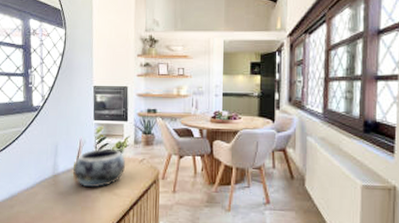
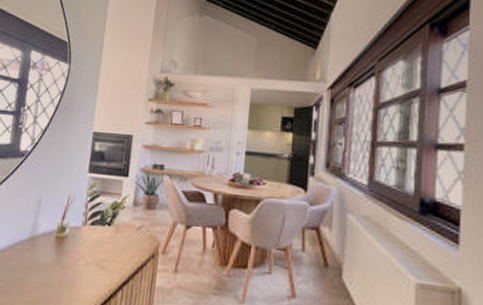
decorative bowl: present [72,148,126,188] -> none [55,207,120,259]

